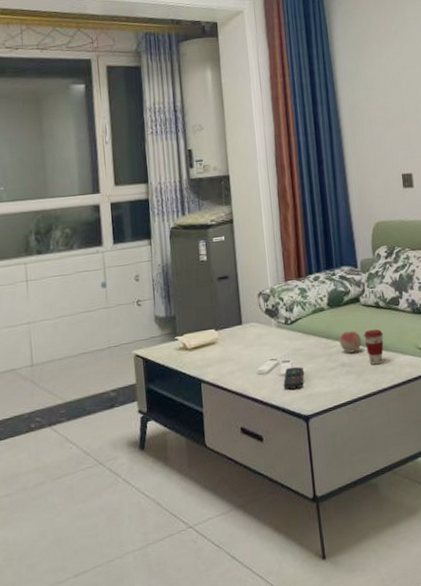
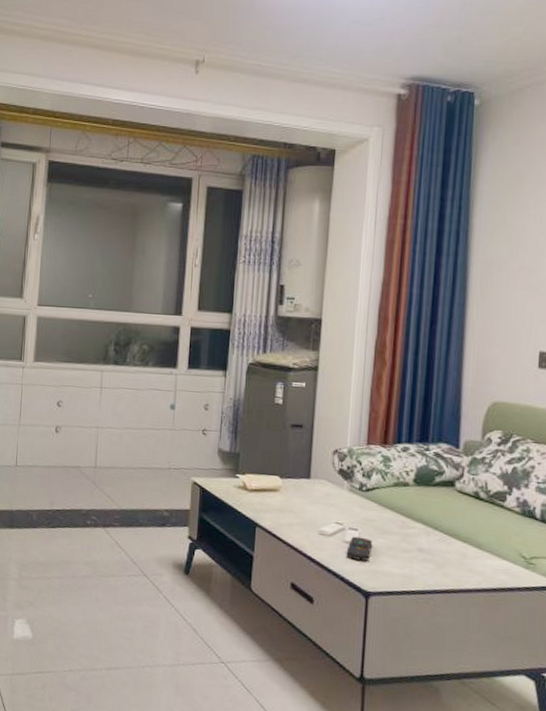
fruit: present [339,331,362,353] -> none [421,515,449,540]
coffee cup: present [364,329,384,365] -> none [452,520,479,561]

